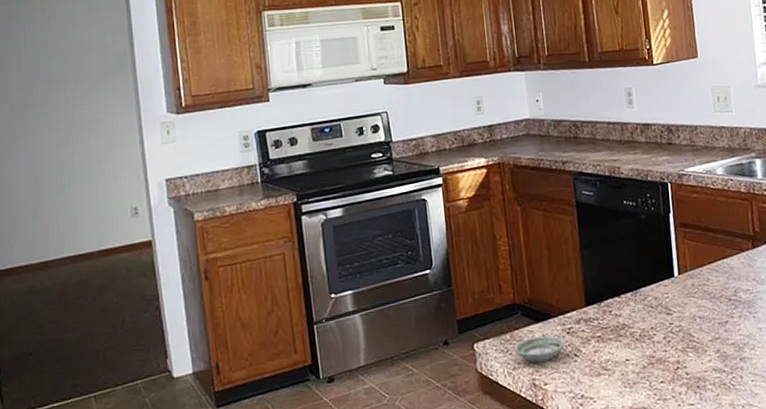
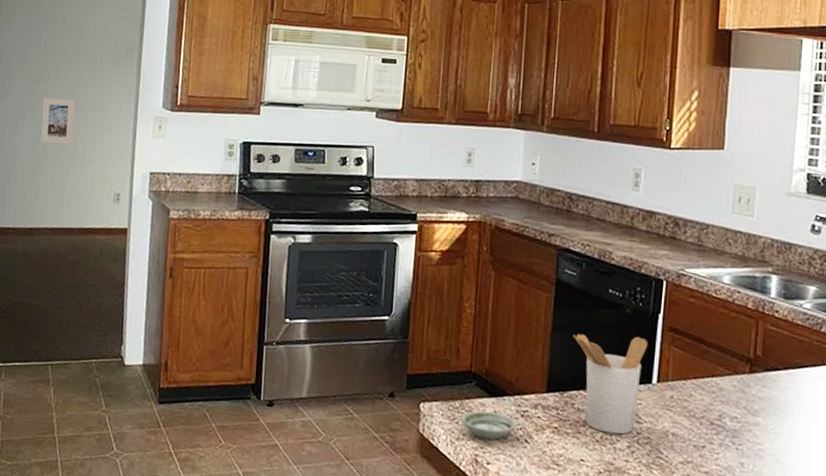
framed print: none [35,120,76,172] -> present [40,98,76,144]
utensil holder: none [599,237,666,331] -> present [573,333,649,435]

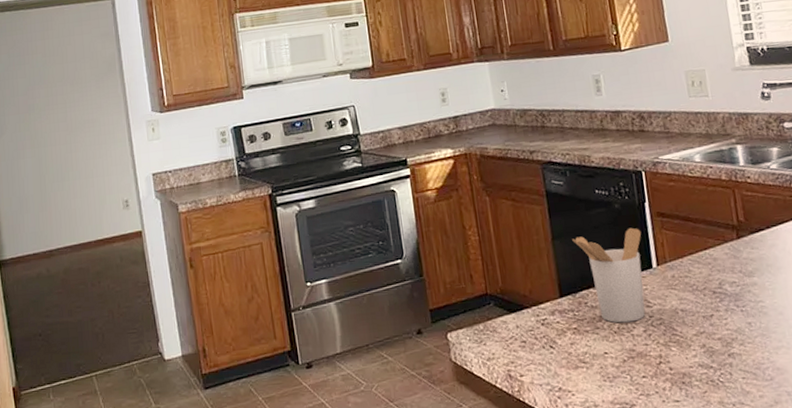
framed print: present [40,98,76,144] -> none [38,121,74,168]
saucer: present [460,410,516,440] -> none [487,326,540,354]

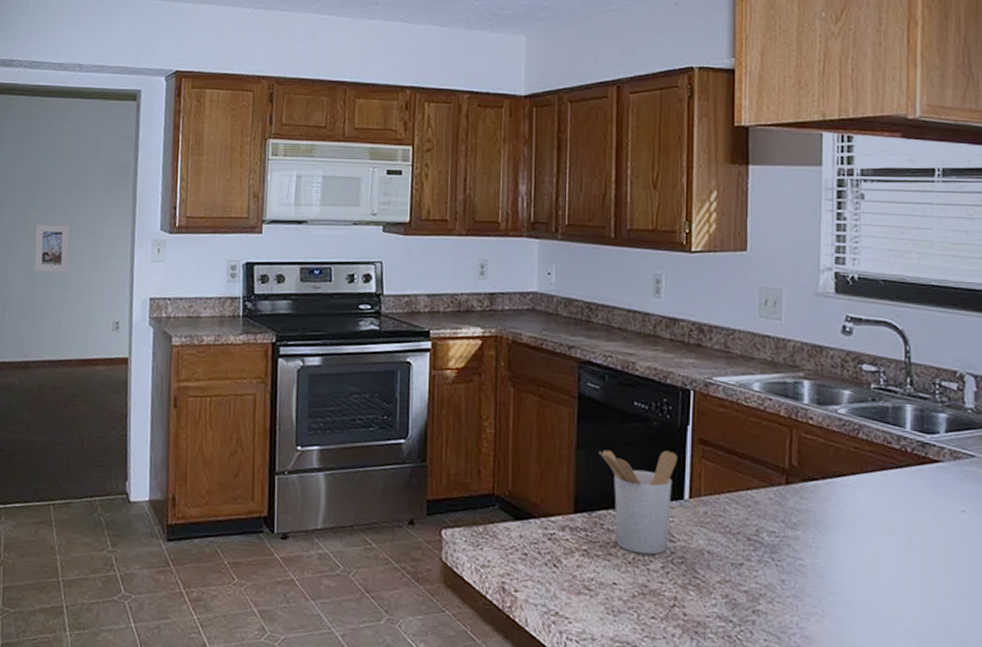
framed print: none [38,121,74,168] -> present [34,224,70,272]

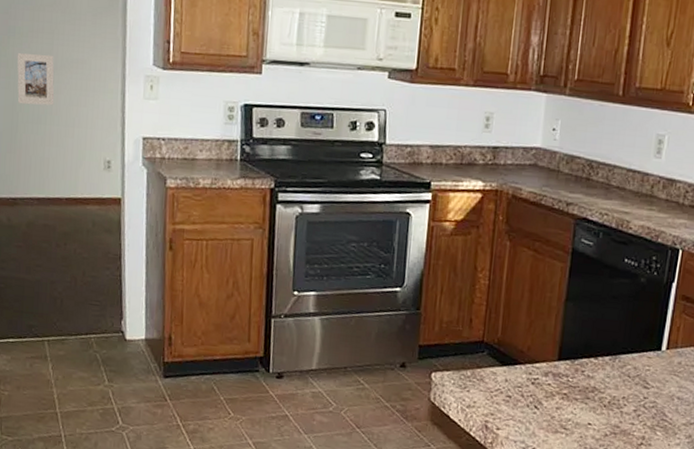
utensil holder: present [599,450,678,555] -> none [586,303,661,400]

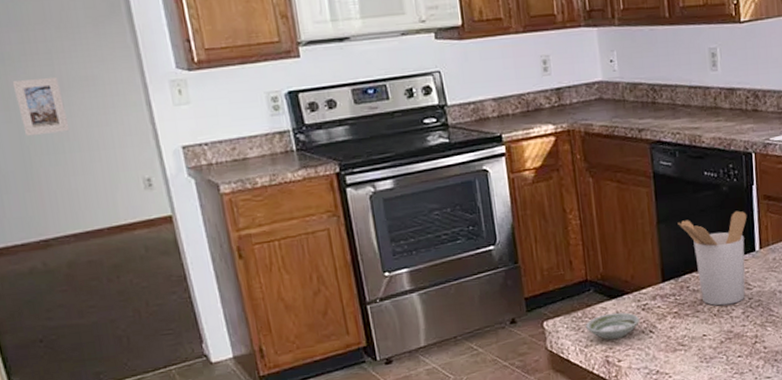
saucer: none [471,379,527,407] -> present [585,312,640,340]
utensil holder: none [586,303,661,400] -> present [678,210,747,306]

